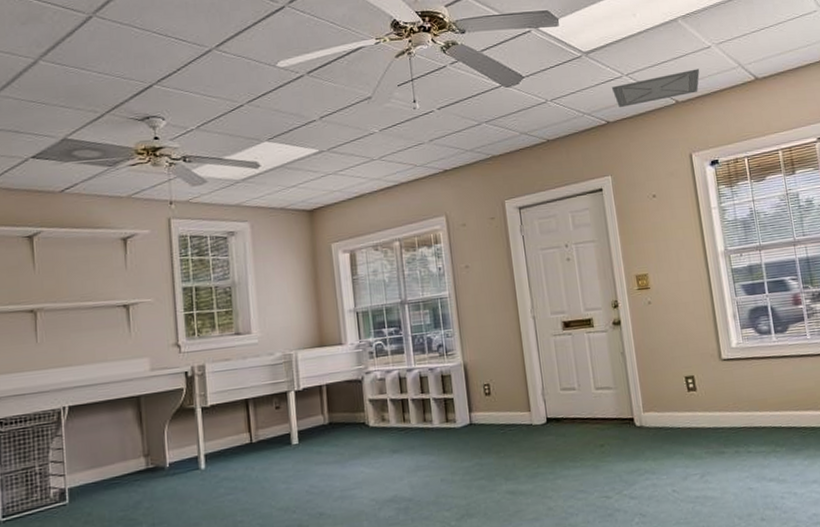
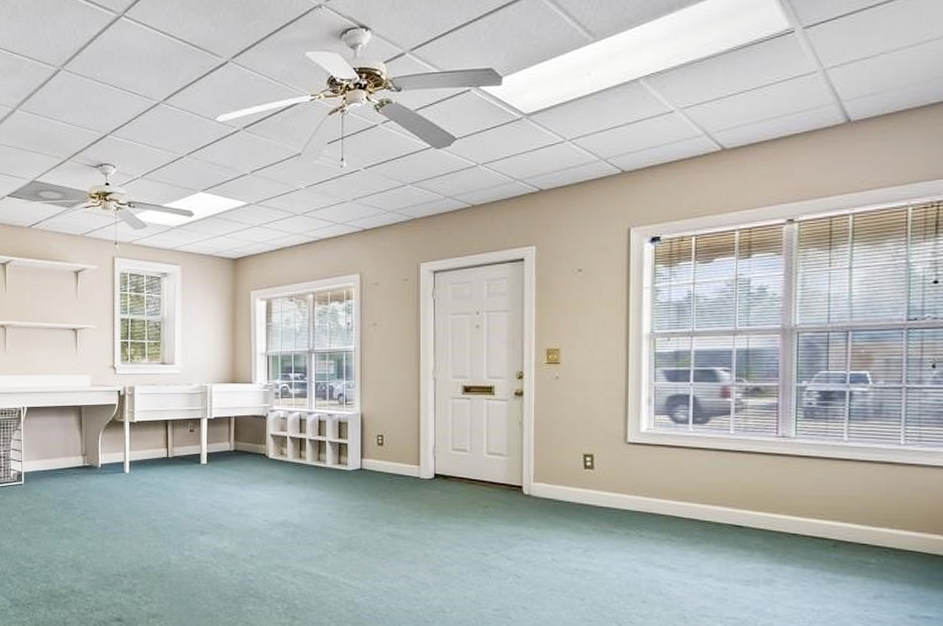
ceiling vent: present [611,68,700,108] -> none [550,135,656,176]

